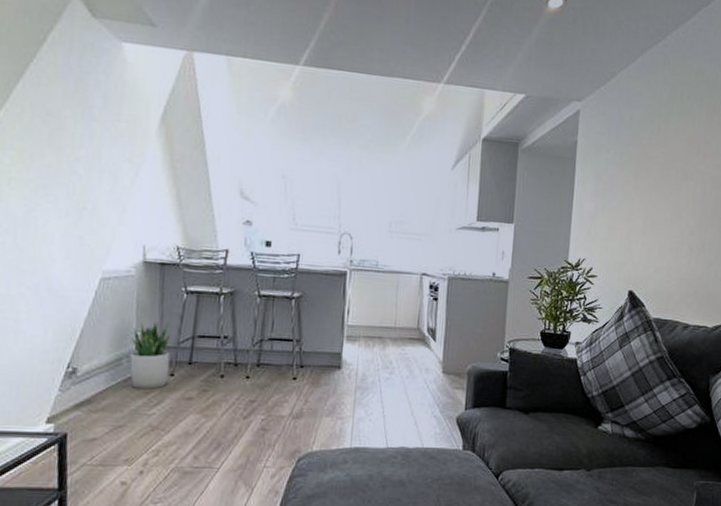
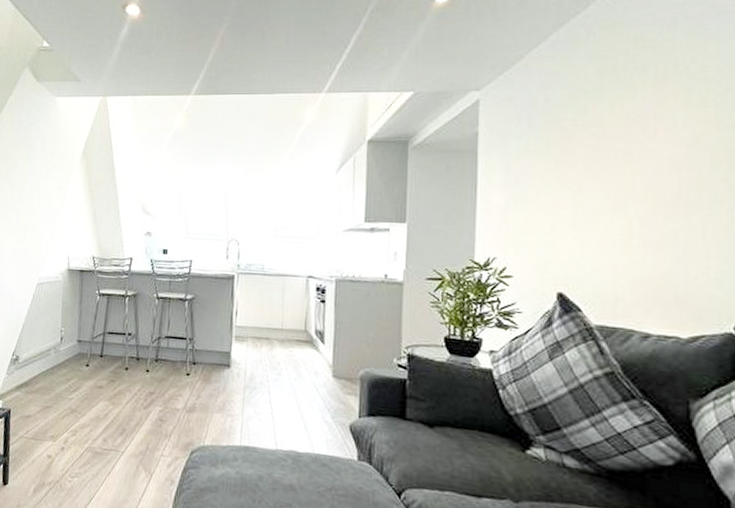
planter: present [130,321,171,389] -> none [56,319,87,377]

